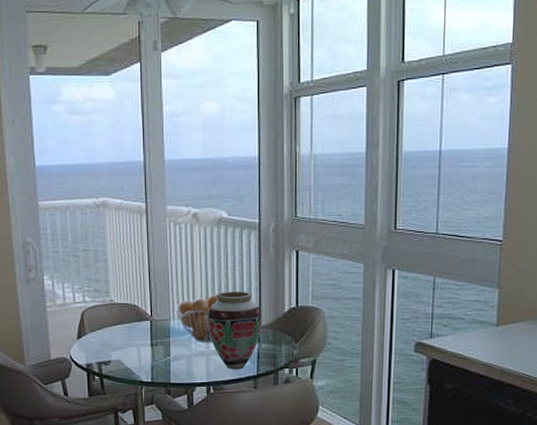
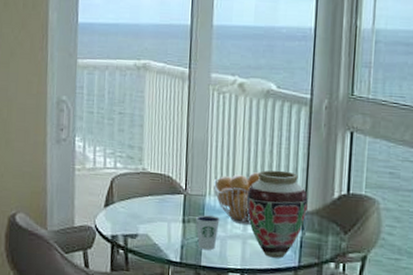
dixie cup: none [163,337,185,369] -> present [196,215,220,250]

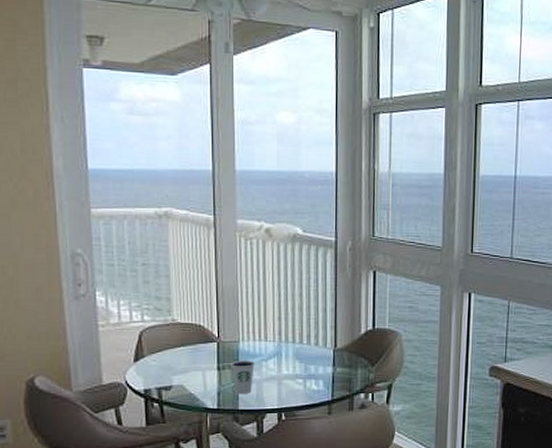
fruit basket: present [213,172,260,225] -> none [245,315,291,366]
vase: present [246,170,308,258] -> none [279,312,337,395]

